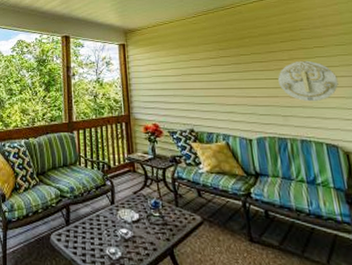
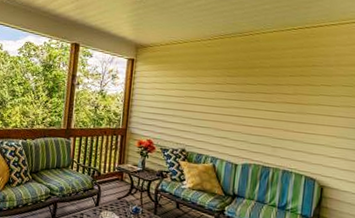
wall decoration: present [278,60,339,102] -> none [277,96,335,138]

